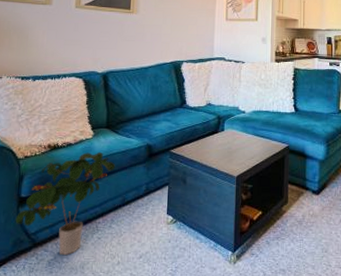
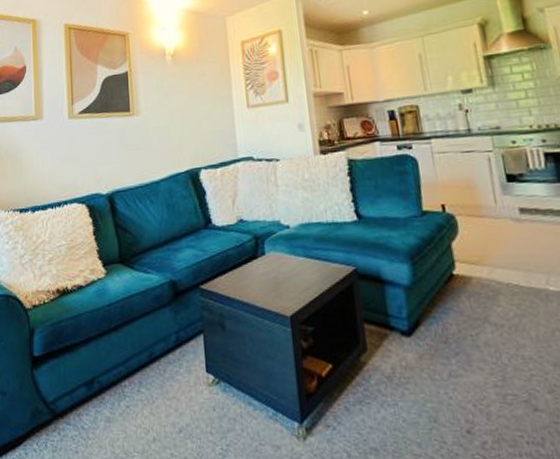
potted plant: present [15,151,116,255] -> none [30,294,136,429]

